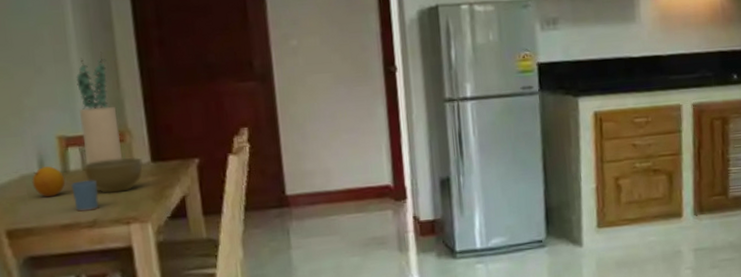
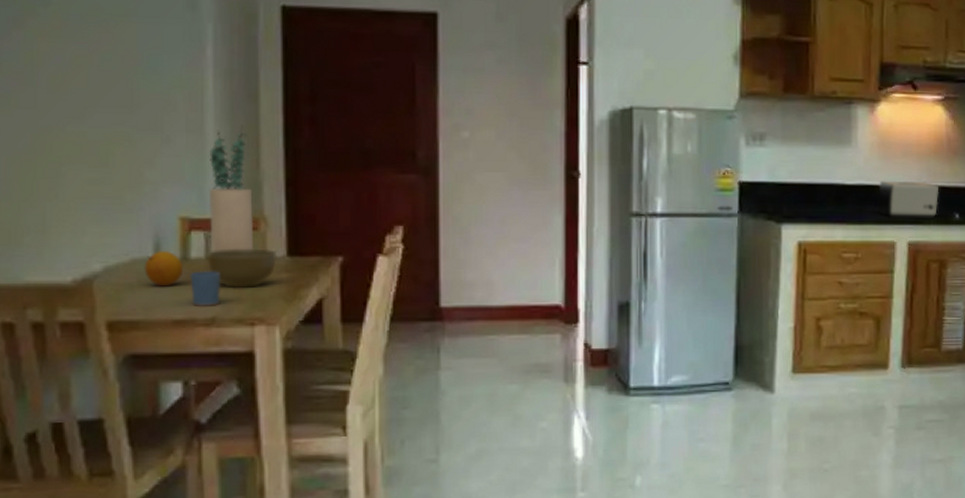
toaster: none [662,48,718,85] -> present [877,180,939,219]

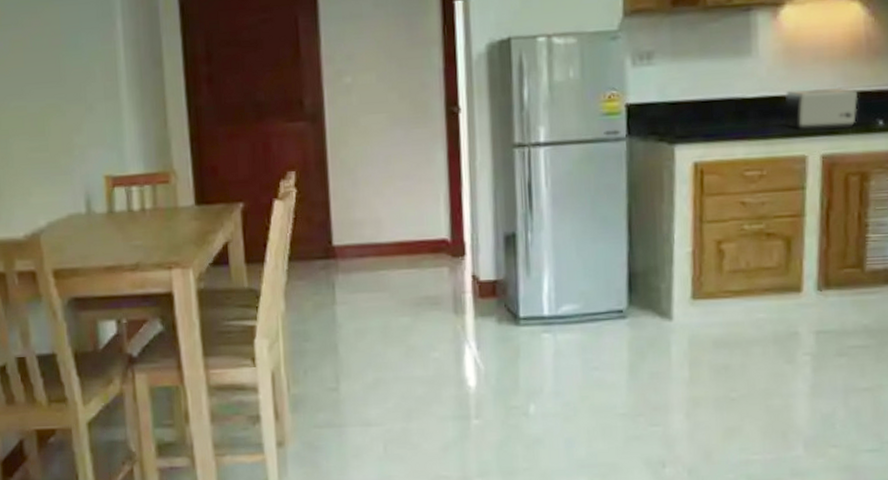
fruit: present [144,251,184,287] -> none [79,206,111,238]
mug: present [190,271,222,306] -> none [116,221,142,254]
bowl: present [207,248,277,289] -> none [128,199,187,237]
vase: present [208,125,254,252] -> none [125,89,166,205]

